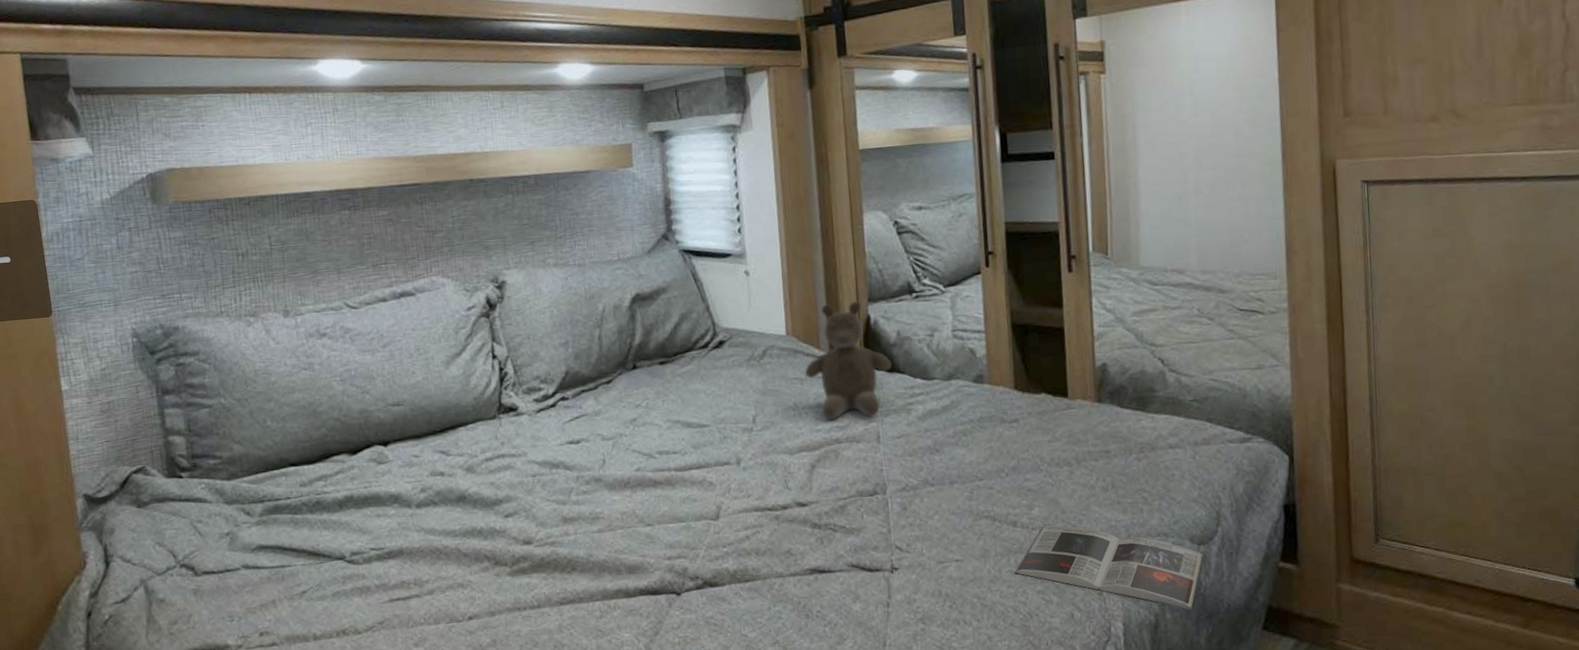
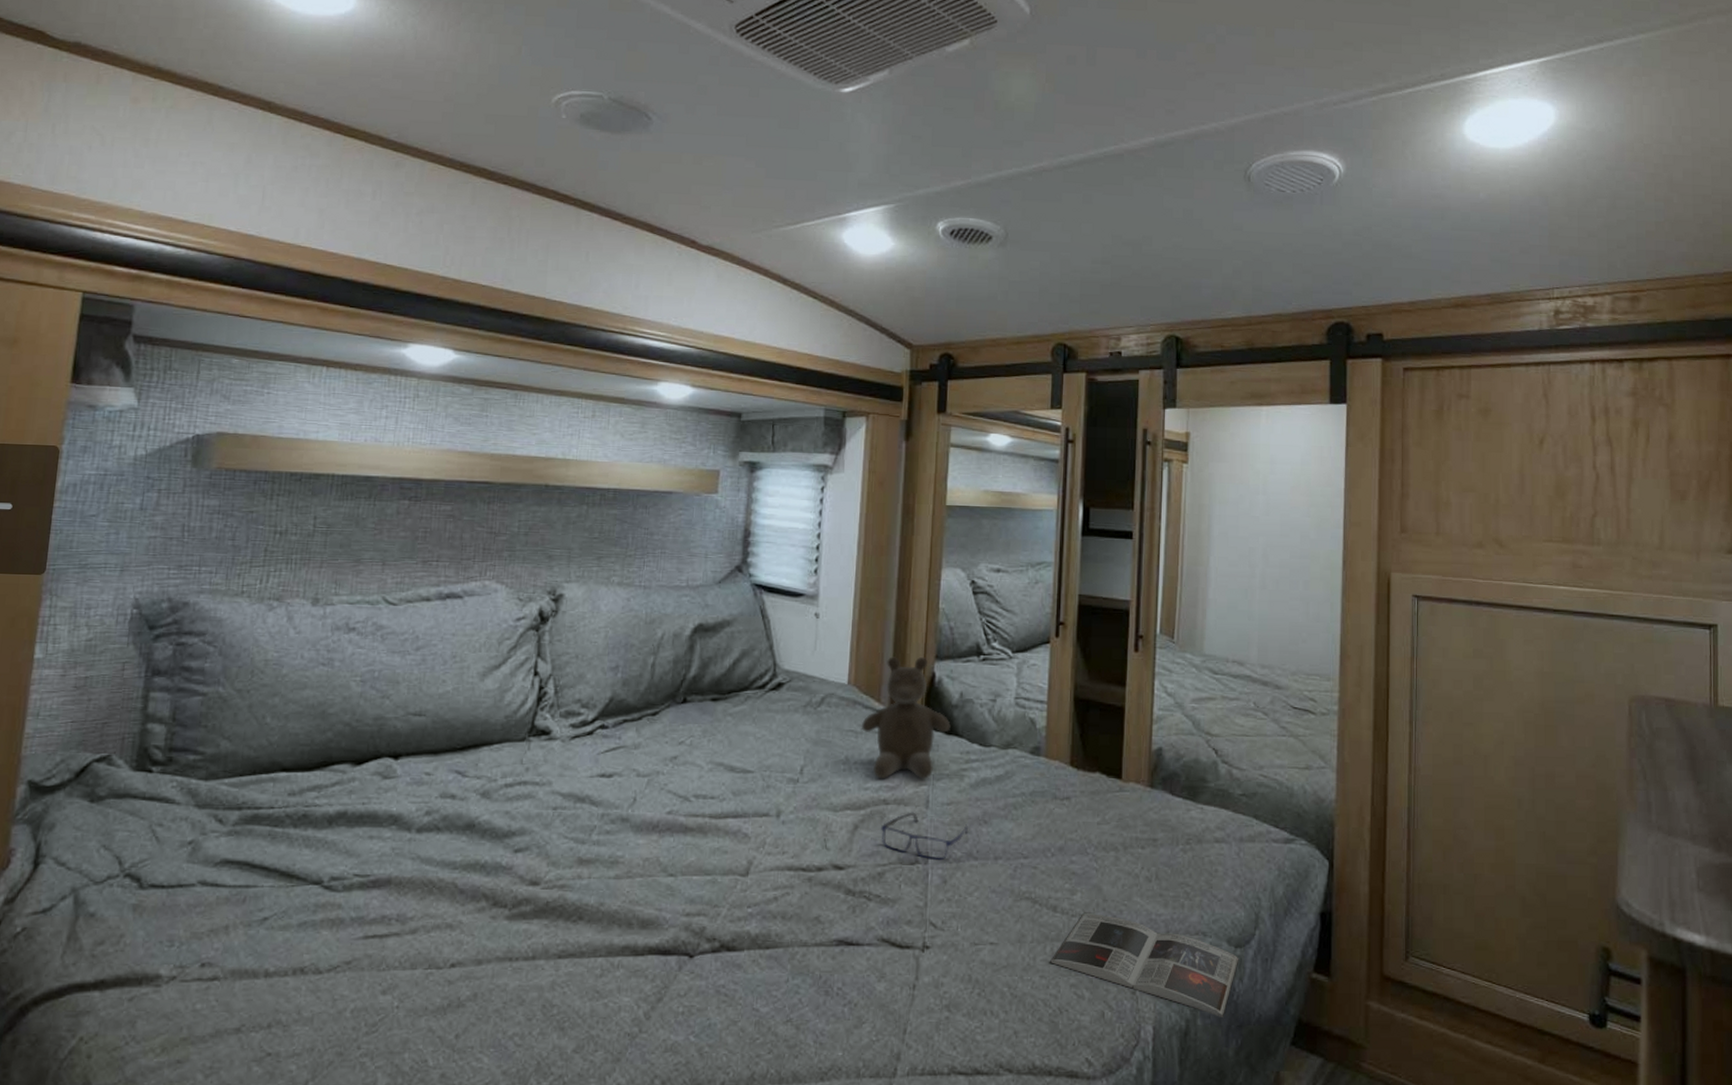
eyeglasses: none [837,447,922,490] -> present [881,812,969,861]

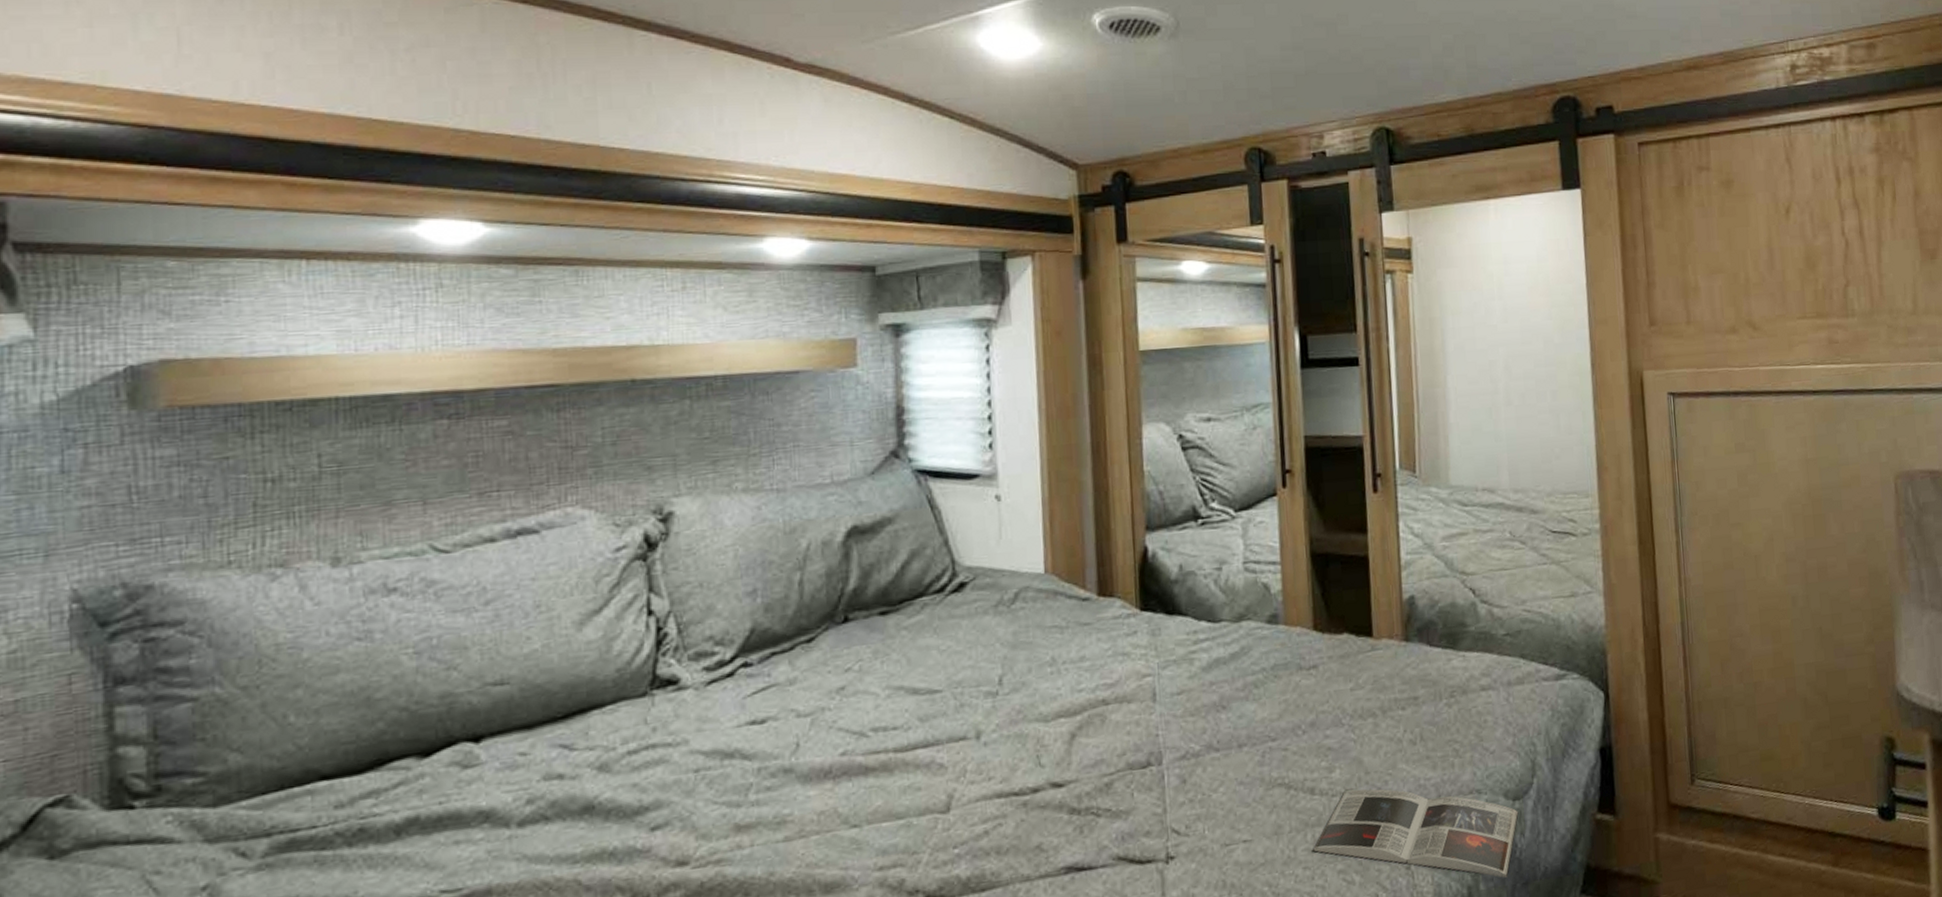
teddy bear: present [861,657,951,779] -> none [1066,530,1172,677]
eyeglasses: present [881,812,969,861] -> none [1103,708,1206,760]

